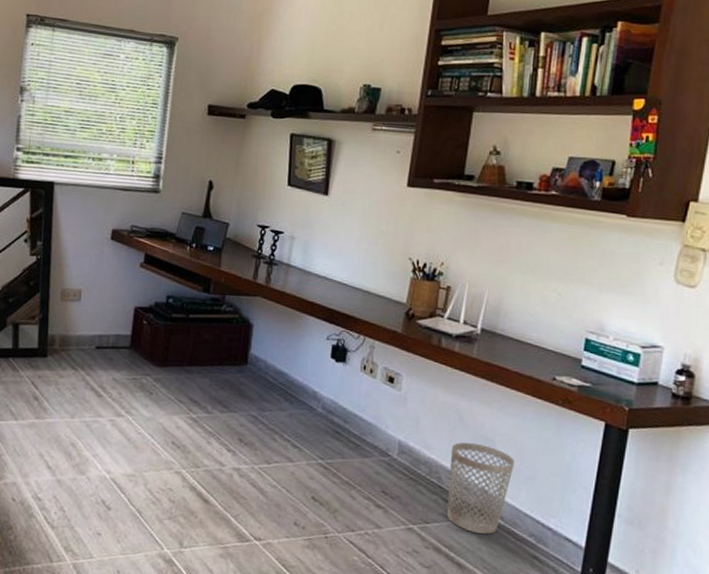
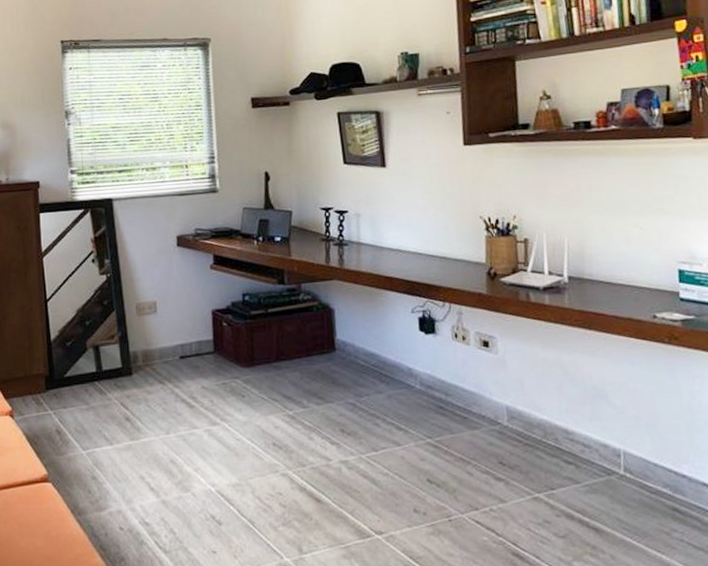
wastebasket: present [447,442,515,534] -> none [562,396,633,492]

